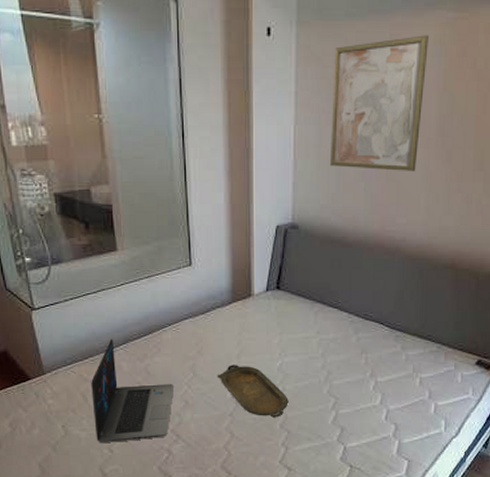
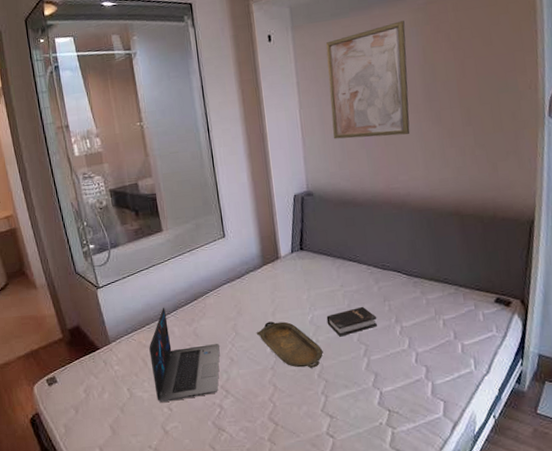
hardback book: none [297,356,352,387] -> present [326,306,378,337]

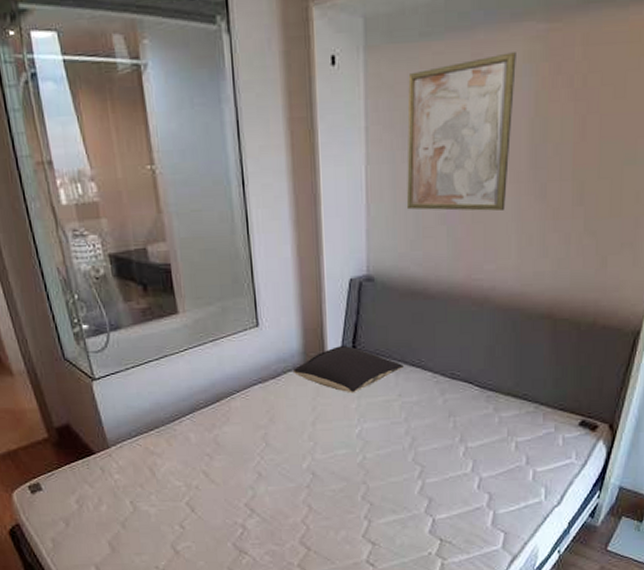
laptop: present [149,307,220,402] -> none [158,408,245,518]
pillow: none [253,248,343,287] -> present [292,346,404,393]
serving tray: present [257,321,323,368] -> none [292,432,370,489]
hardback book: present [326,306,378,337] -> none [378,421,439,455]

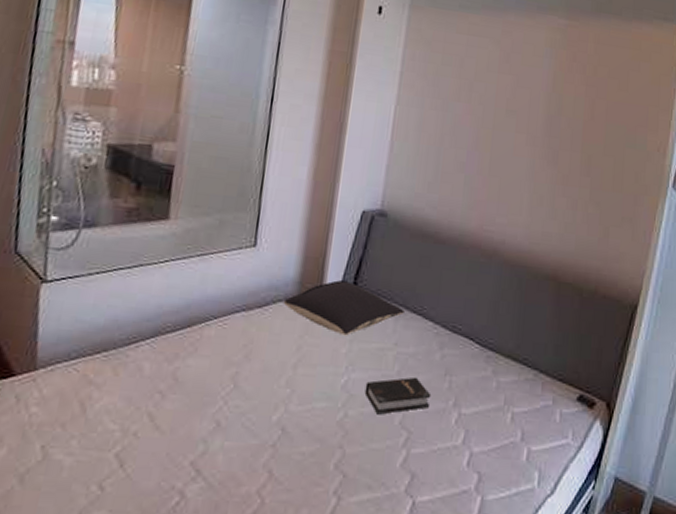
hardback book: none [378,421,439,455] -> present [364,376,432,415]
wall art: present [406,52,516,211] -> none [428,34,540,169]

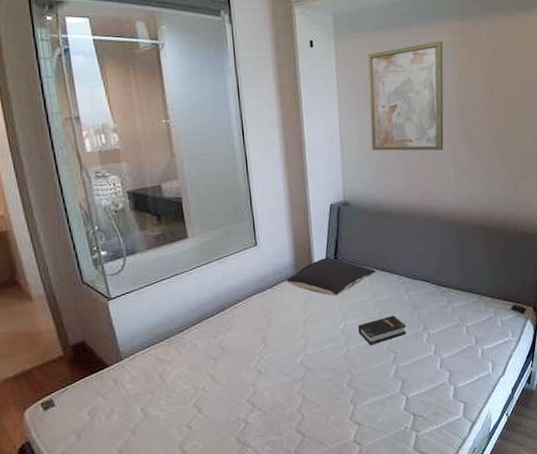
wall art: none [428,34,540,169] -> present [367,41,444,151]

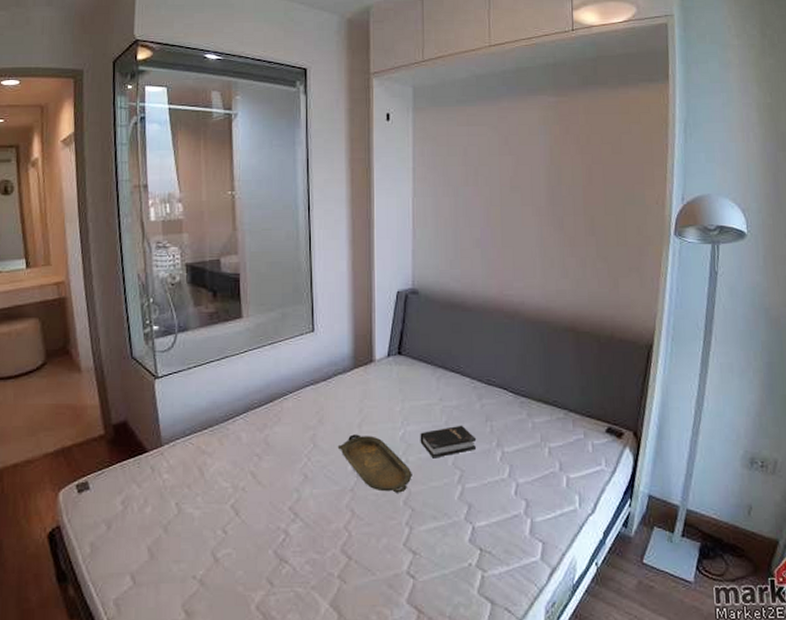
pillow: present [286,257,376,296] -> none [343,352,444,397]
serving tray: none [287,331,354,378] -> present [339,434,412,493]
wall art: present [367,41,444,151] -> none [446,117,534,238]

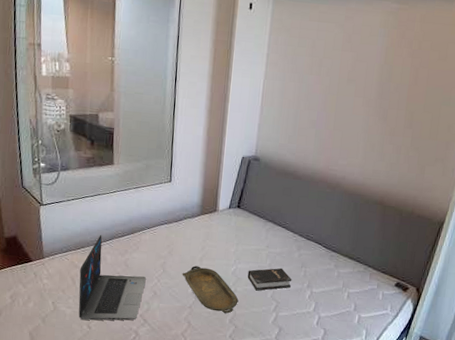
laptop: none [208,407,293,522] -> present [78,234,146,321]

